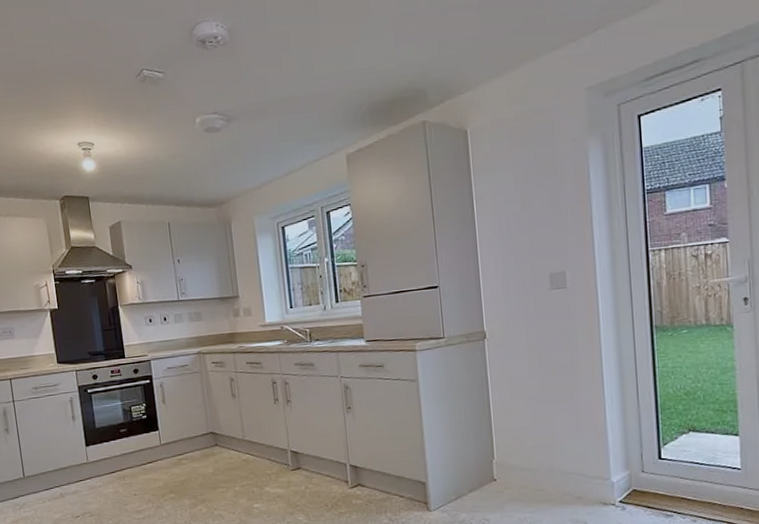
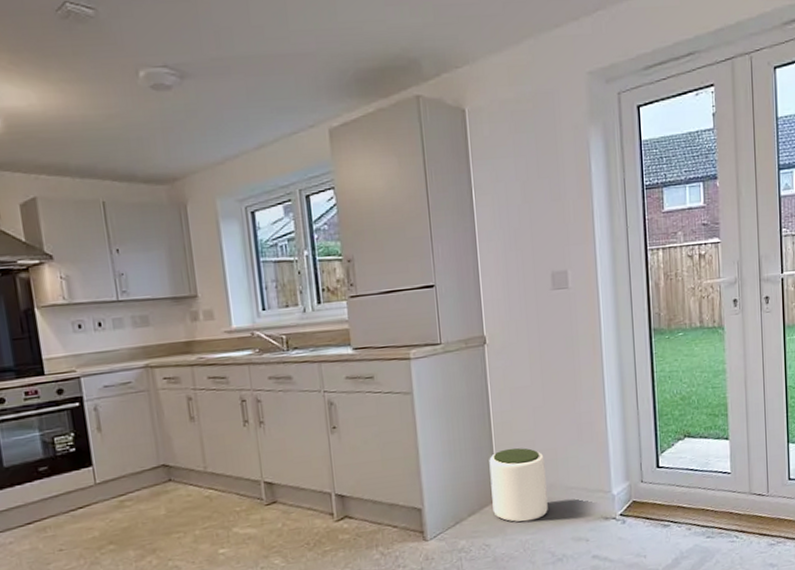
plant pot: none [488,433,546,501] -> present [489,447,548,522]

